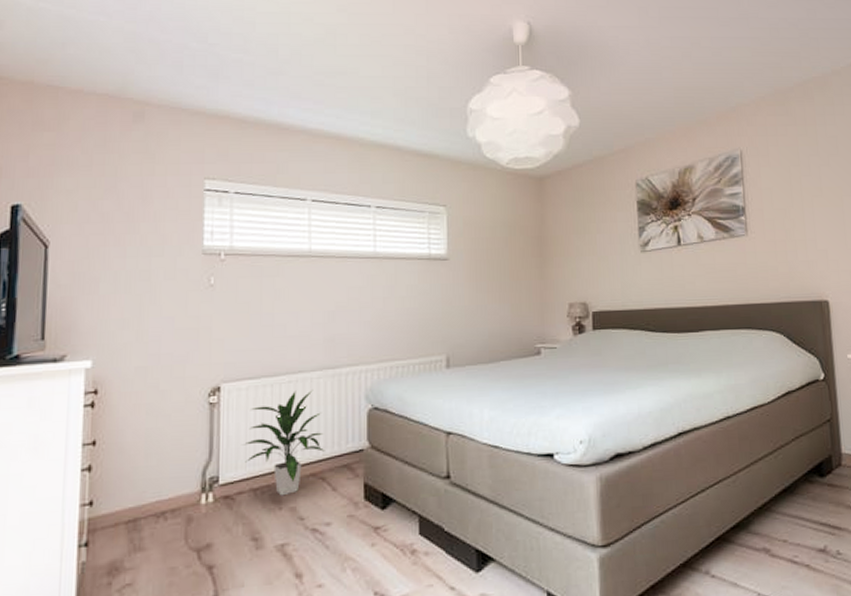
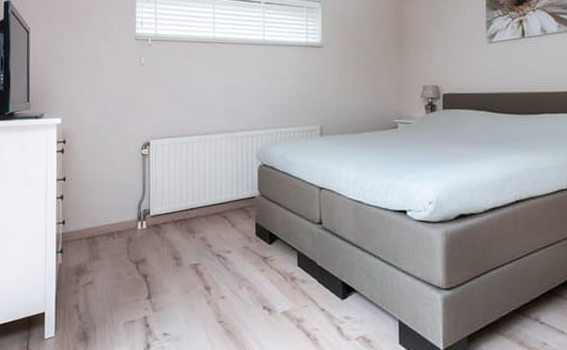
indoor plant: present [242,390,325,496] -> none [166,148,226,228]

